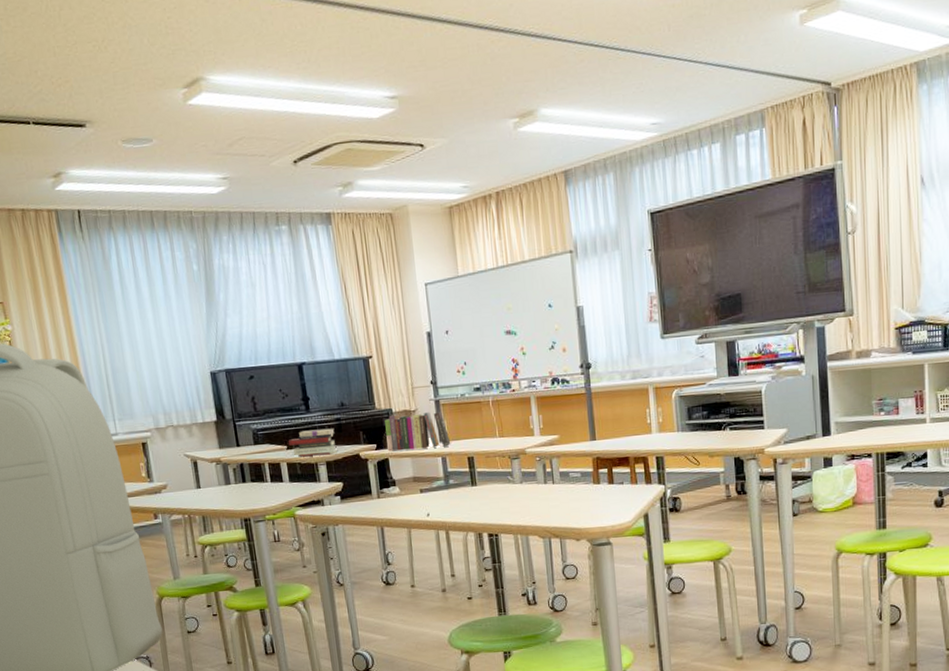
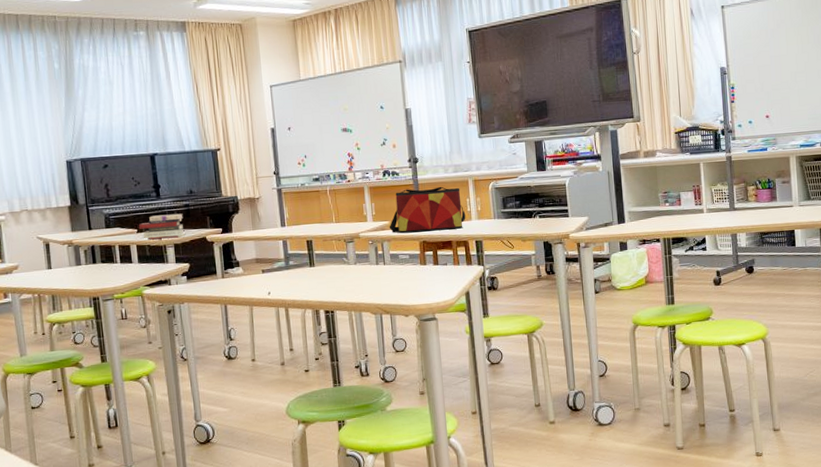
books: present [385,411,451,452] -> none [230,199,292,235]
bag: none [558,395,645,449] -> present [389,186,466,234]

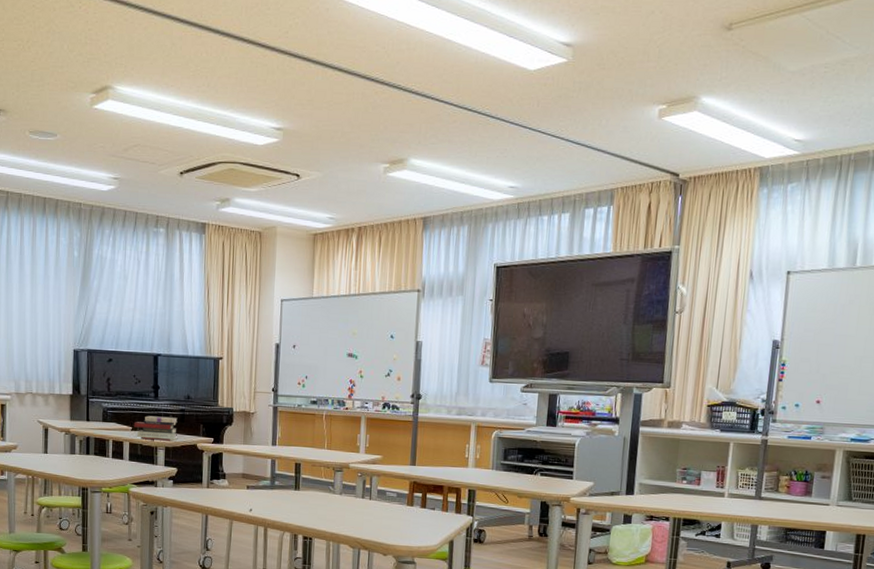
bag: present [389,186,466,234] -> none [380,425,463,475]

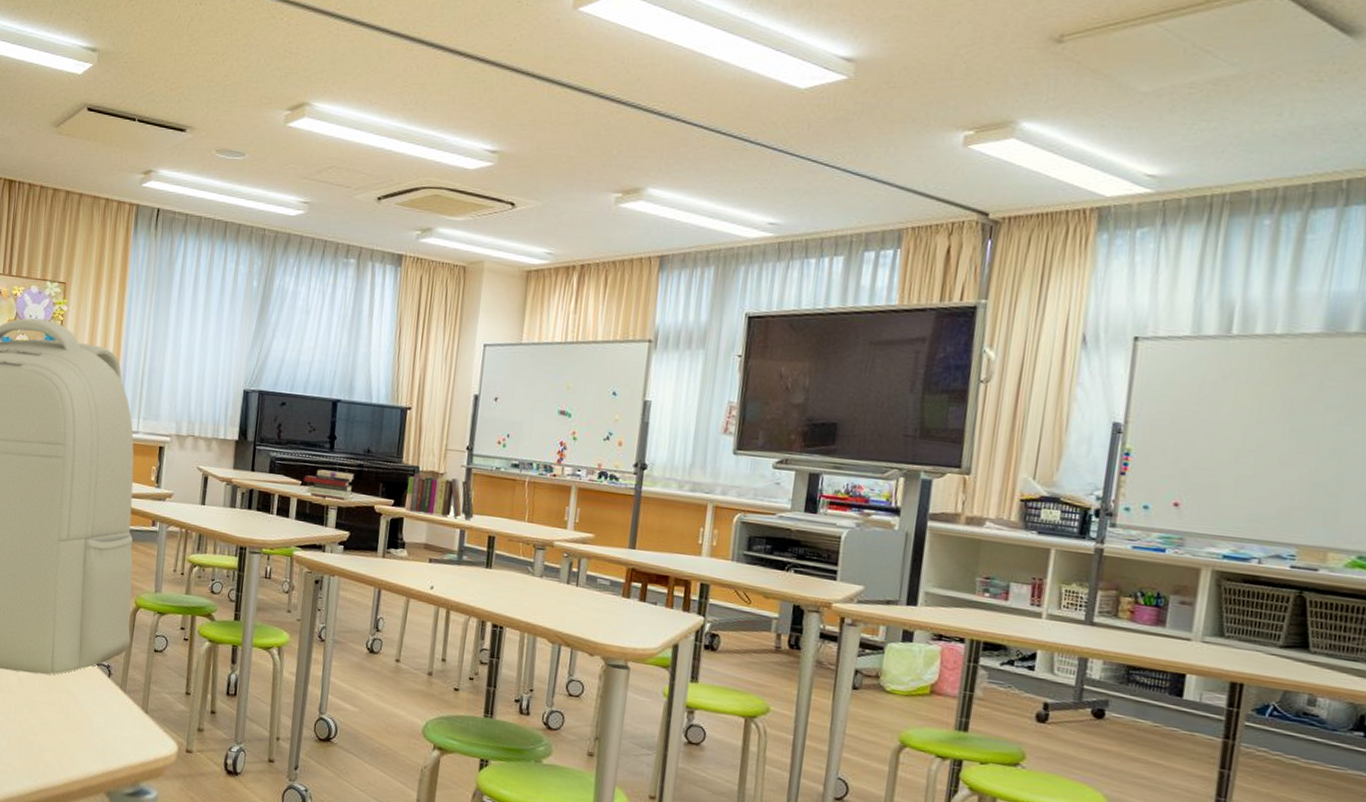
books: none [223,413,282,451] -> present [405,473,474,520]

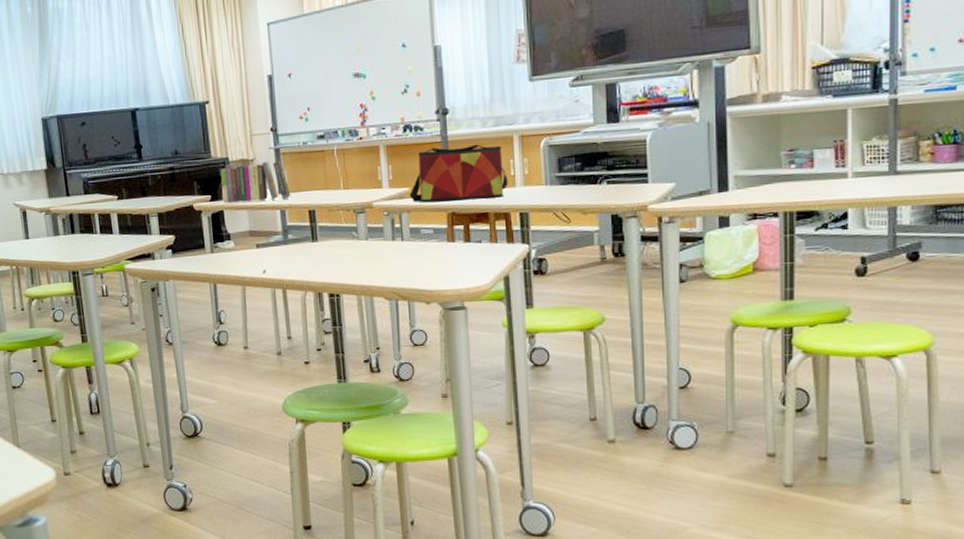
books: present [303,469,355,501] -> none [118,177,170,208]
bag: none [592,499,695,564] -> present [409,144,508,203]

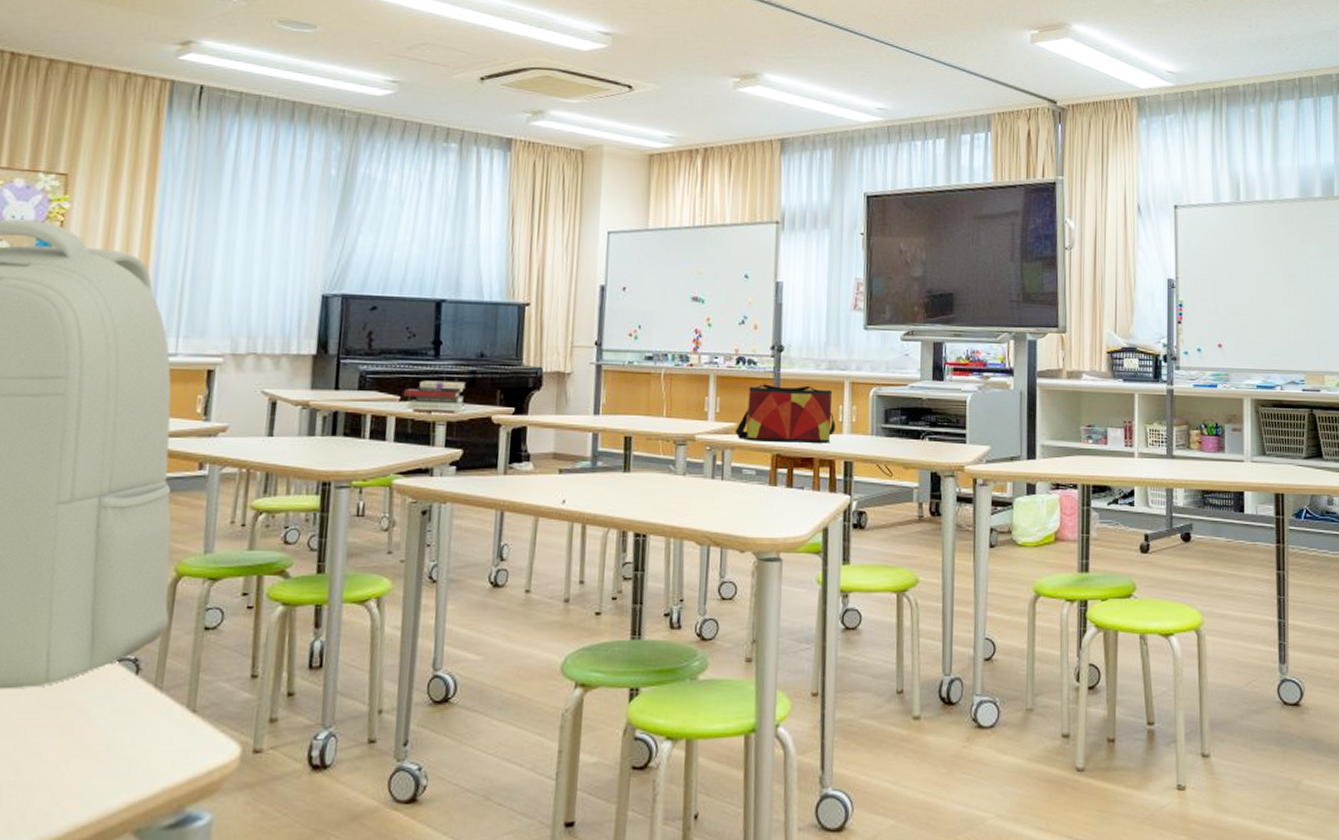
books: none [118,177,170,208] -> present [402,380,466,414]
books: present [220,160,291,203] -> none [528,375,607,422]

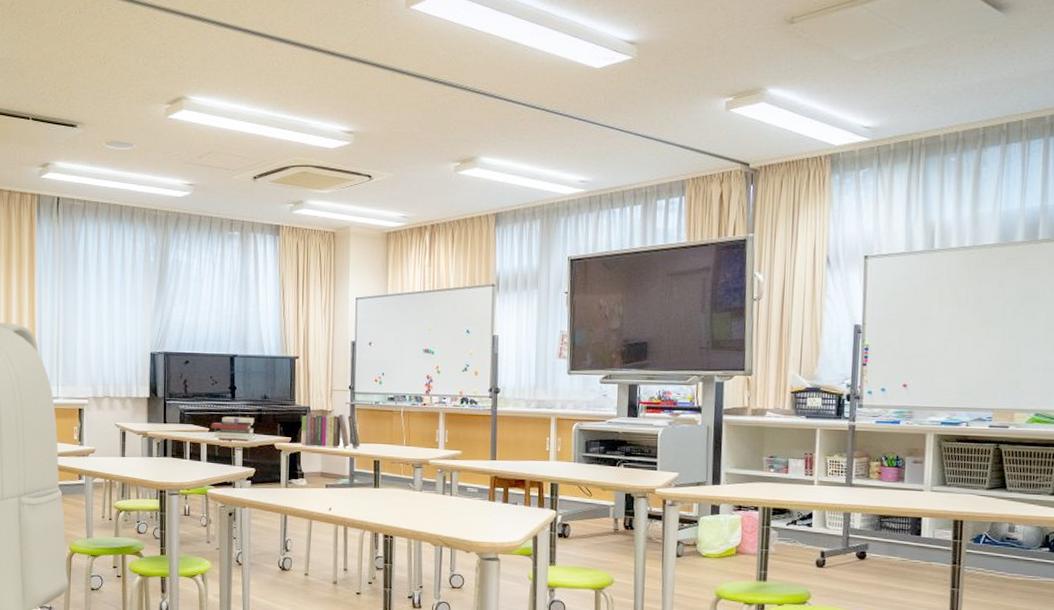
books: none [528,375,607,422] -> present [301,412,360,449]
bag: present [734,384,836,443] -> none [460,420,544,468]

